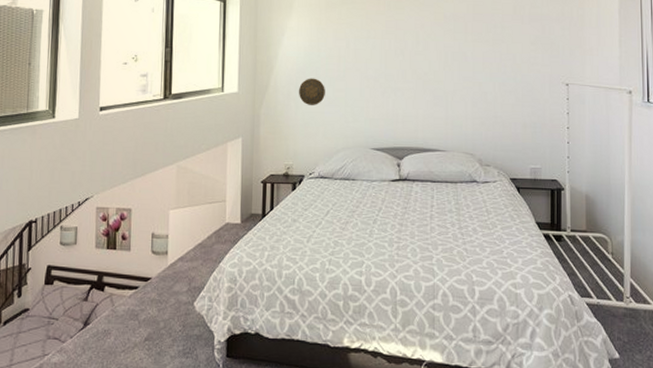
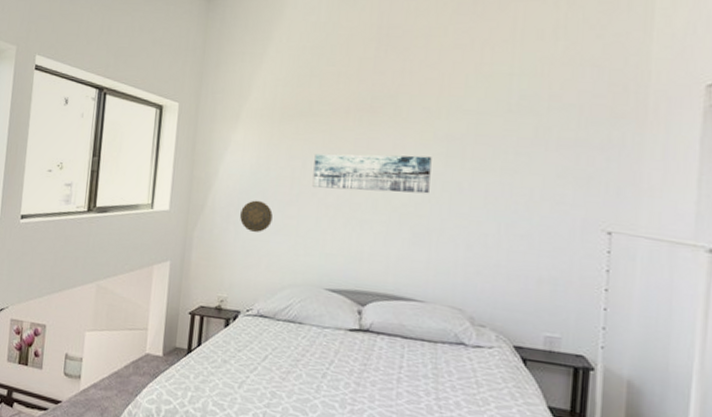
wall art: none [355,32,444,64] -> present [312,153,432,194]

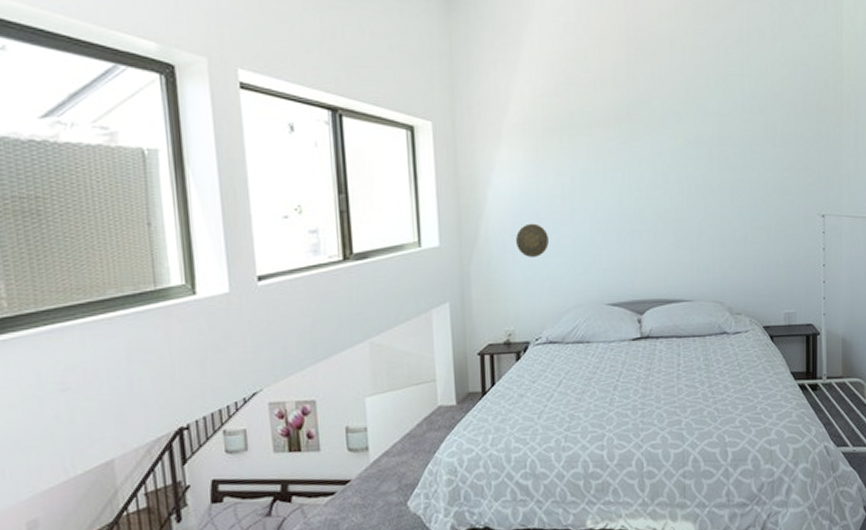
wall art: present [312,153,432,194] -> none [582,161,686,204]

